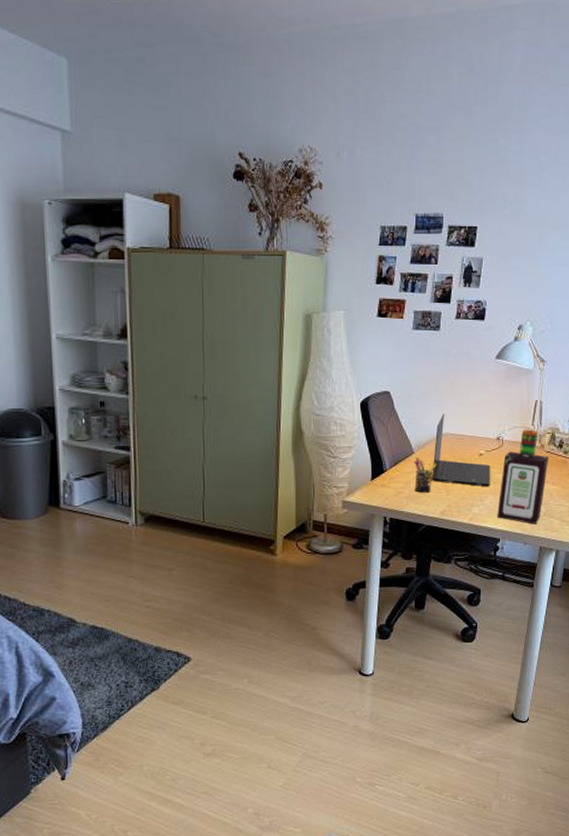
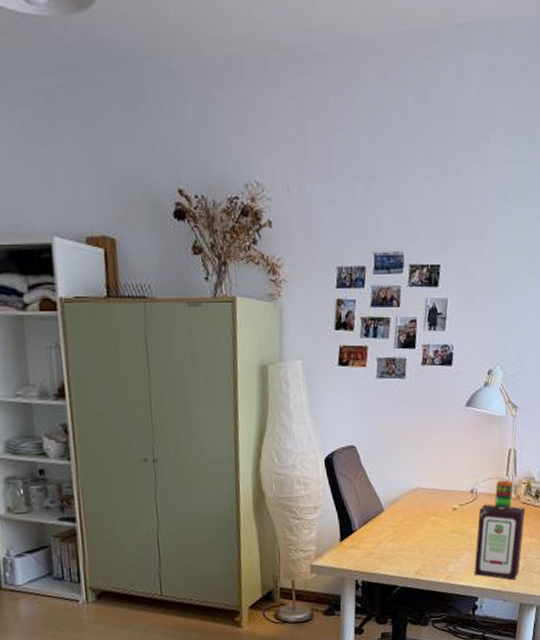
pen holder: present [414,457,437,493] -> none [385,515,409,553]
laptop: present [432,413,491,487] -> none [404,466,466,543]

